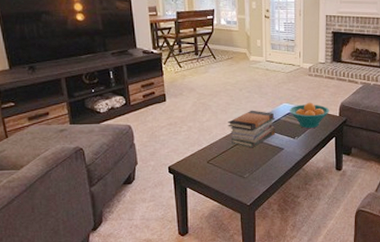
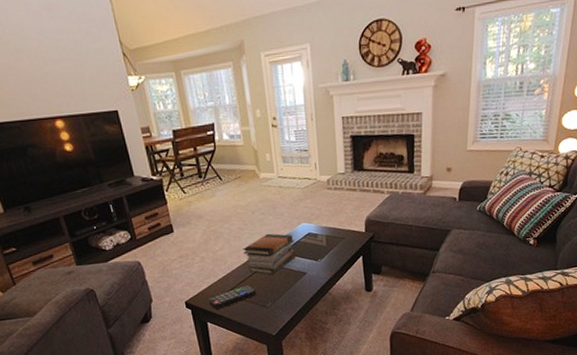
remote control: none [191,156,237,176] -> present [209,285,257,309]
fruit bowl: present [290,102,330,128] -> none [309,219,354,249]

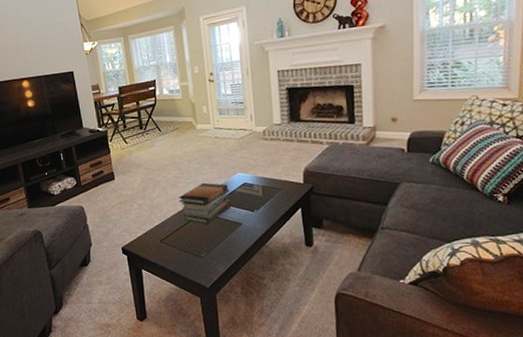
remote control: present [209,285,257,309] -> none [144,234,191,257]

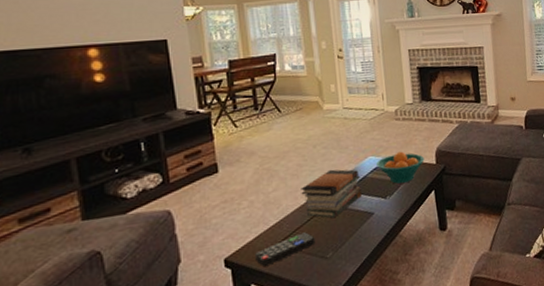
remote control: none [144,234,191,257] -> present [255,232,316,266]
fruit bowl: none [245,169,292,199] -> present [376,151,425,184]

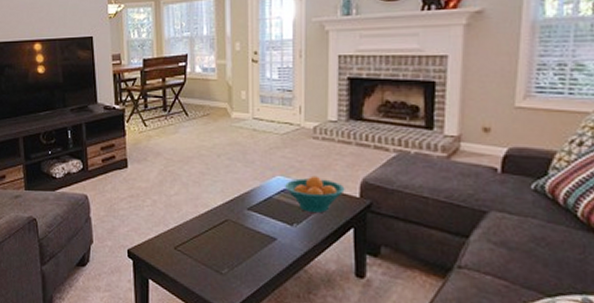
remote control: present [255,232,316,266] -> none [154,242,212,266]
book stack: present [301,169,362,218] -> none [201,183,265,235]

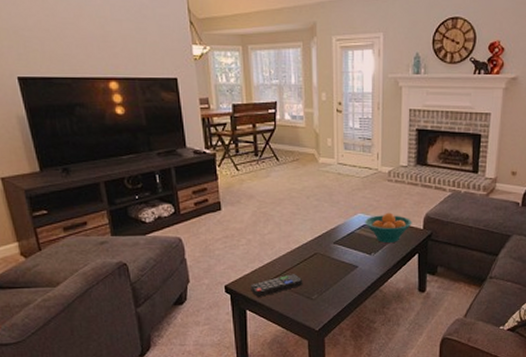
remote control: none [154,242,212,266] -> present [251,274,303,297]

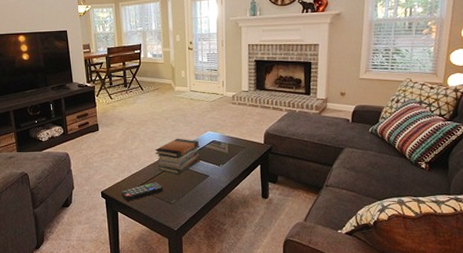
book stack: none [293,221,348,266] -> present [155,138,200,175]
fruit bowl: present [365,212,412,243] -> none [214,130,254,156]

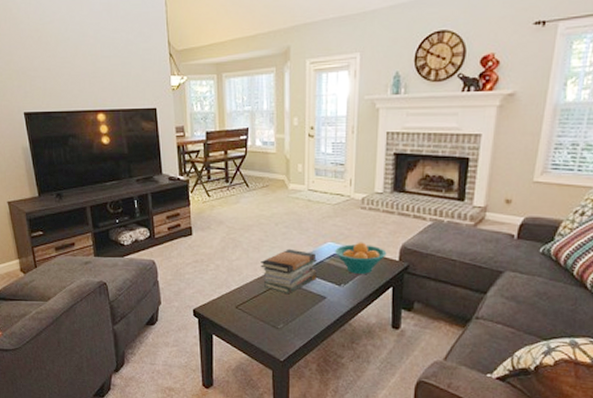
remote control: present [121,182,164,201] -> none [218,301,269,323]
fruit bowl: none [214,130,254,156] -> present [335,242,387,274]

